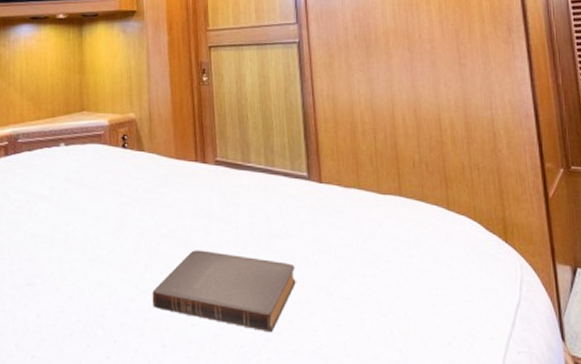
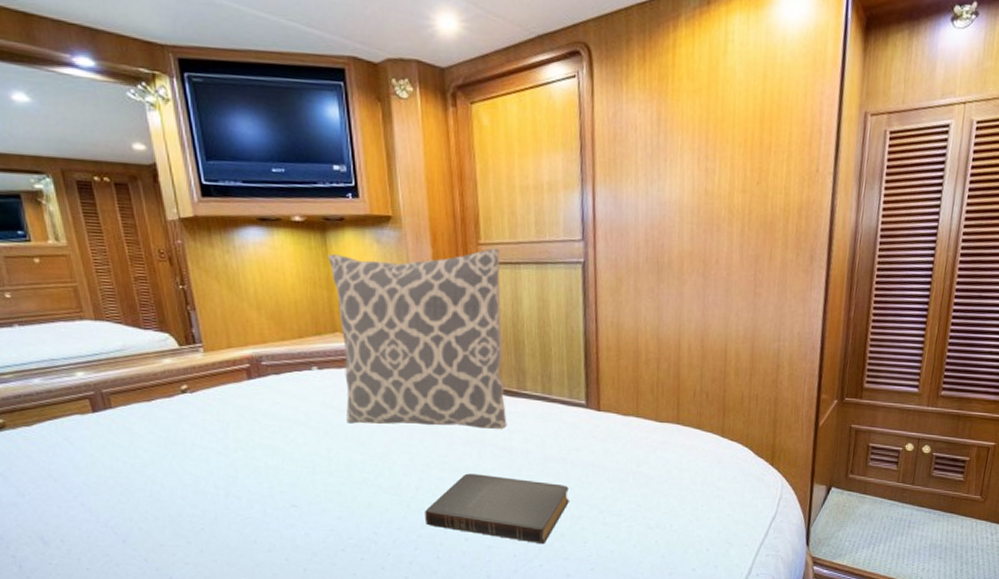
pillow: none [82,33,233,204] -> present [328,248,507,430]

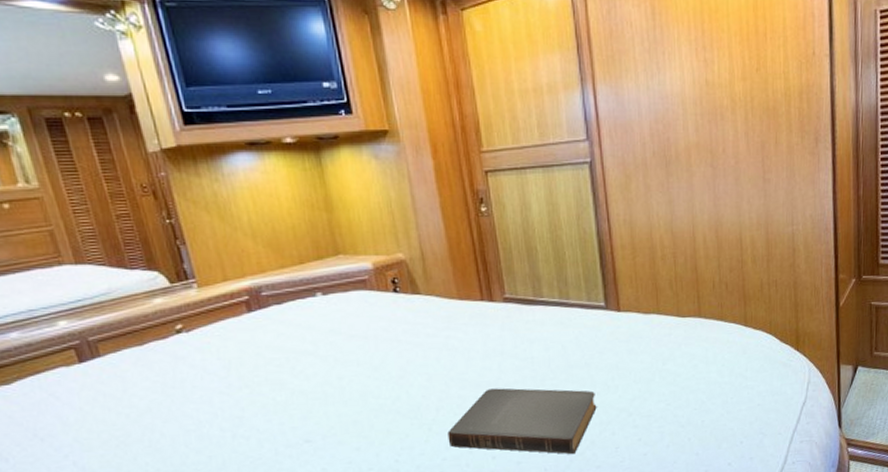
pillow: present [328,248,507,430] -> none [324,154,526,349]

